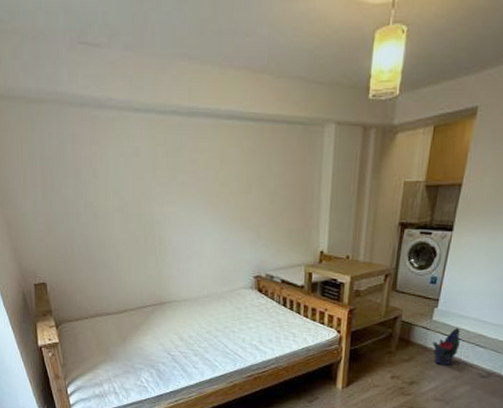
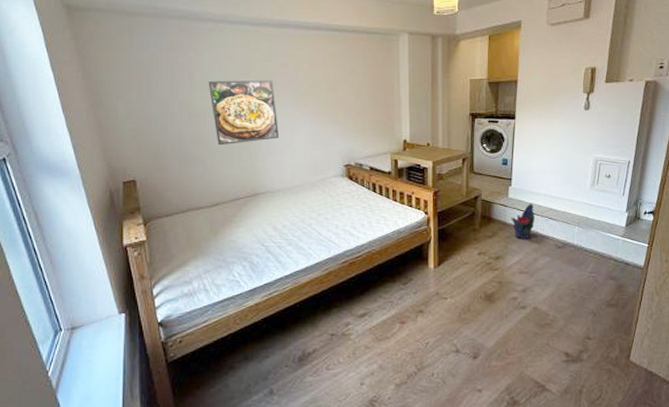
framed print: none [112,178,186,251] -> present [208,79,279,146]

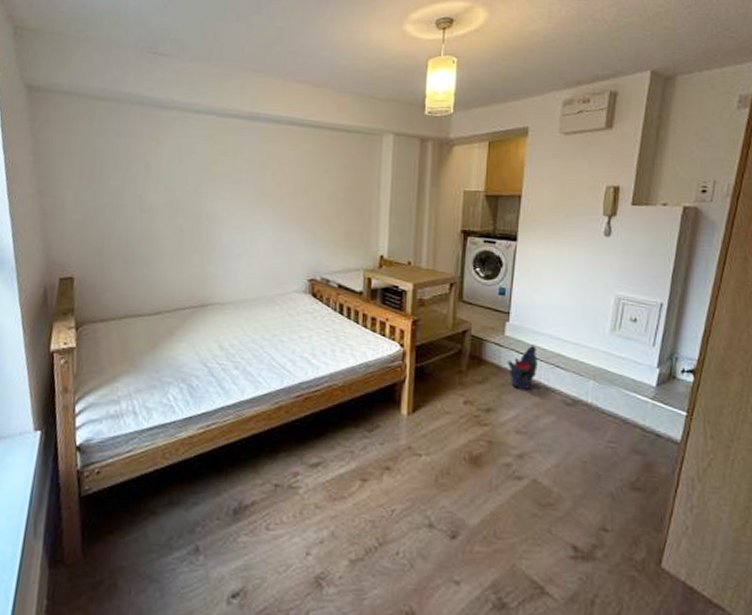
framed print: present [208,79,279,146] -> none [164,173,237,246]

